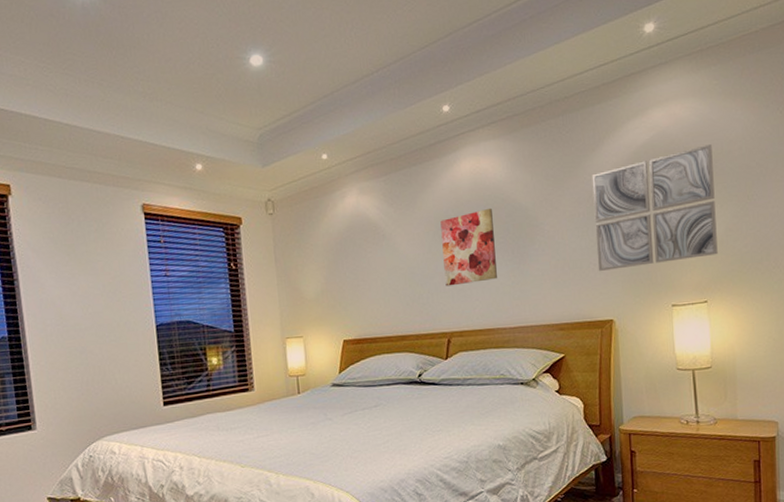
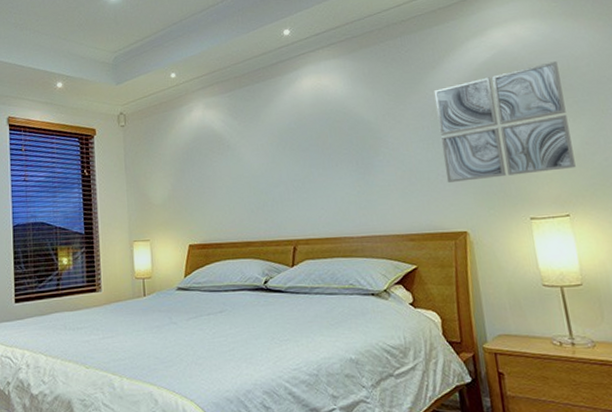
wall art: present [440,208,497,287] -> none [283,121,342,195]

